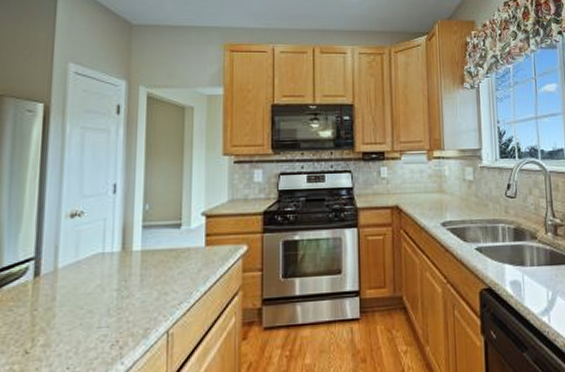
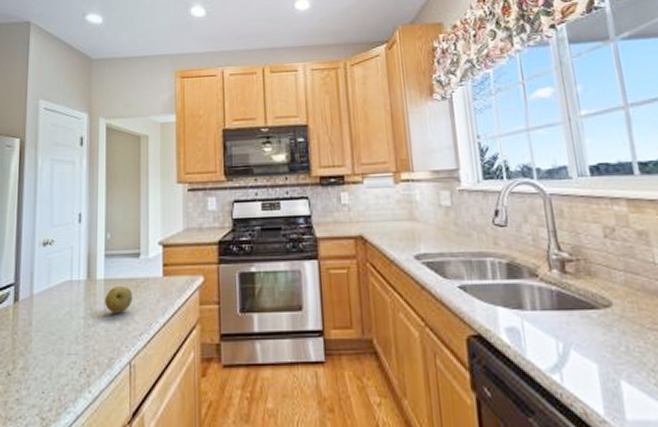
fruit: none [141,256,173,285] -> present [105,285,133,314]

